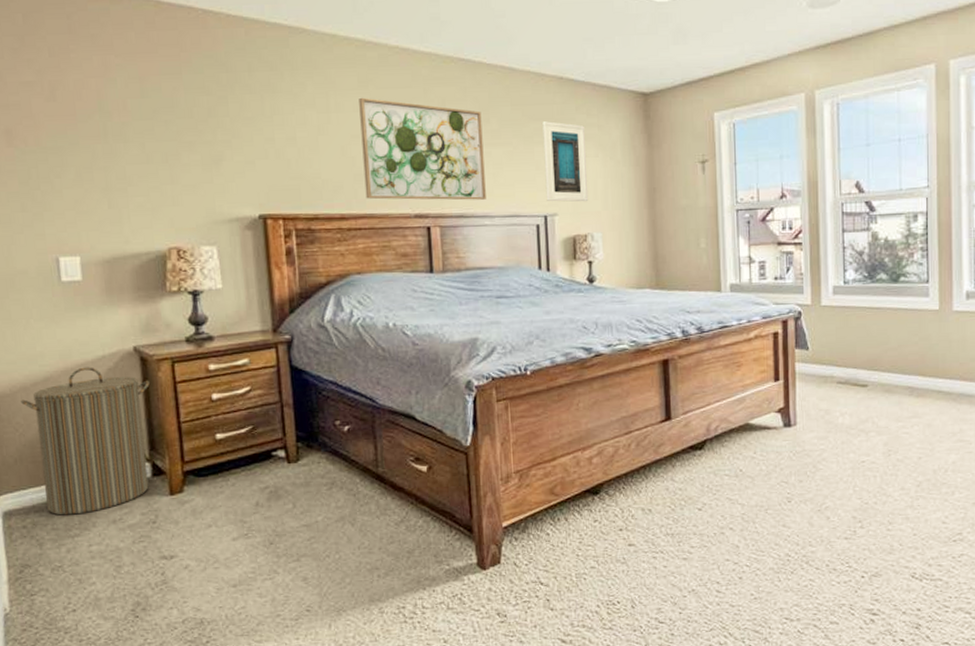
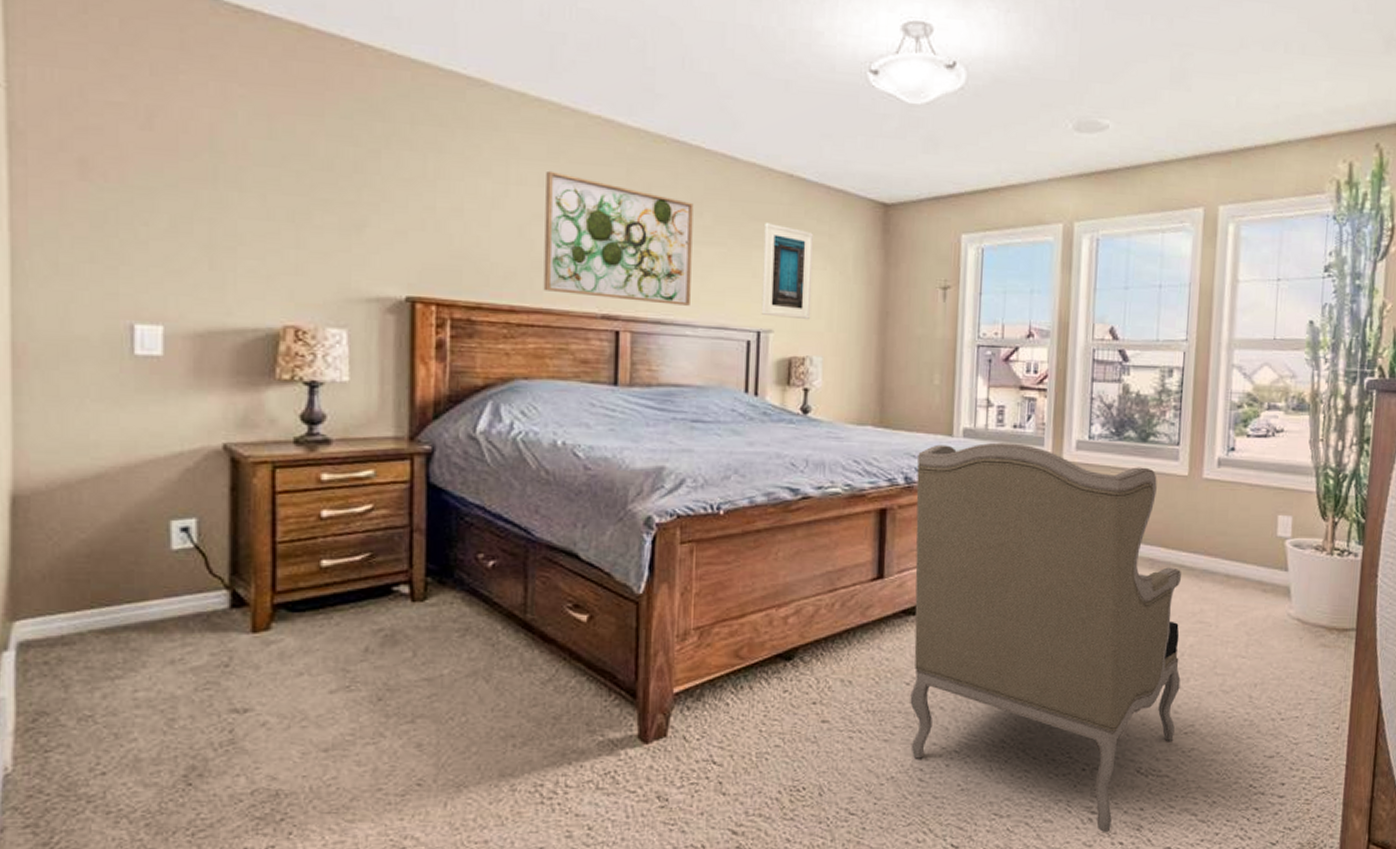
laundry hamper: present [21,367,151,515] -> none [60,464,241,651]
armchair: none [692,293,946,631] -> present [910,442,1181,832]

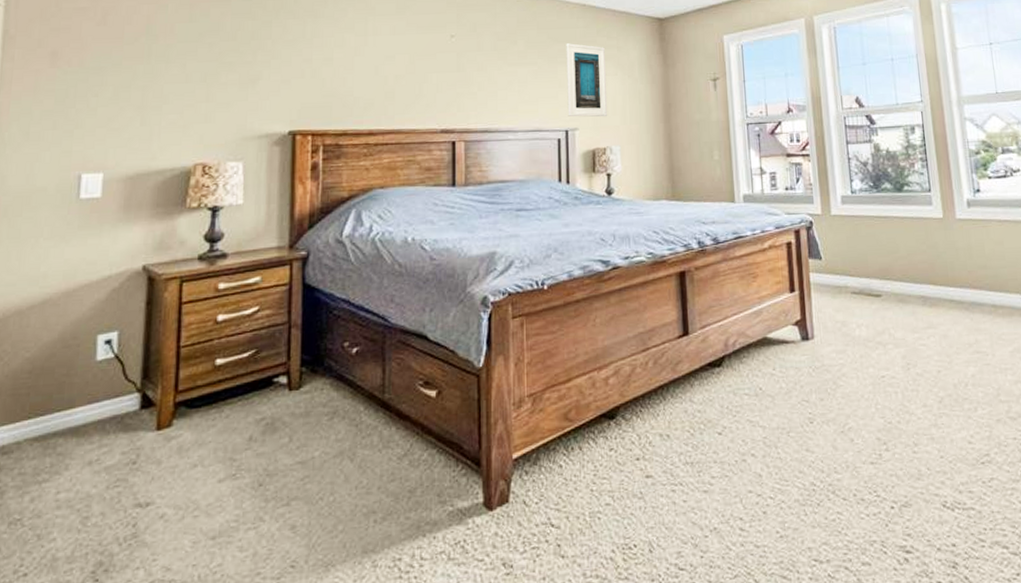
wall art: present [543,170,694,306] -> none [395,22,511,116]
armchair: present [910,442,1181,832] -> none [707,203,973,572]

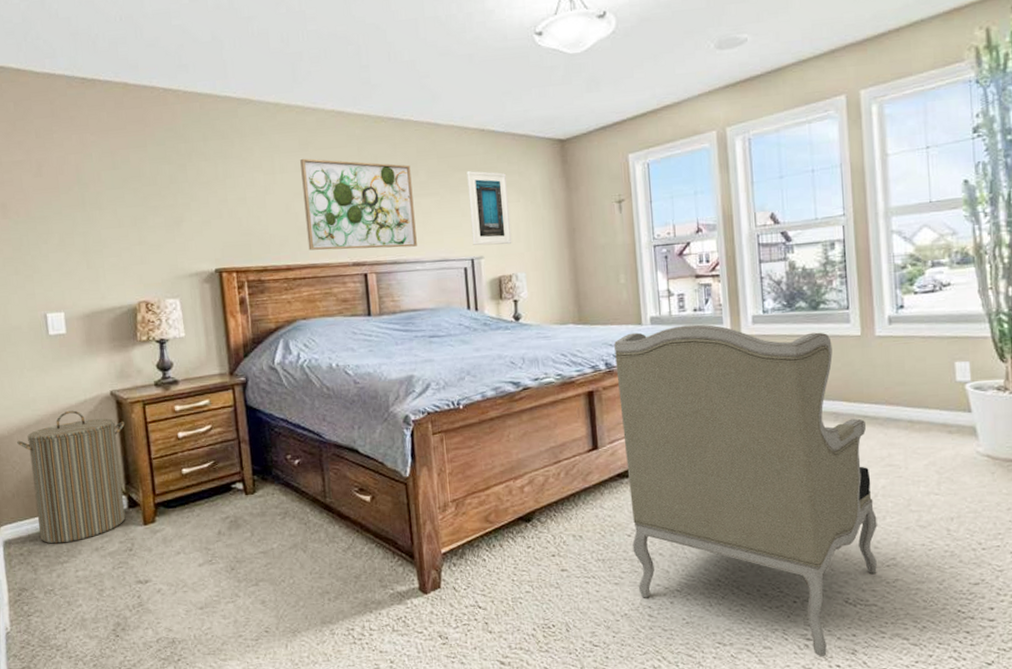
laundry hamper: none [13,287,155,457] -> present [17,410,126,544]
wall art: none [395,22,511,116] -> present [300,158,417,251]
armchair: none [707,203,973,572] -> present [614,324,877,656]

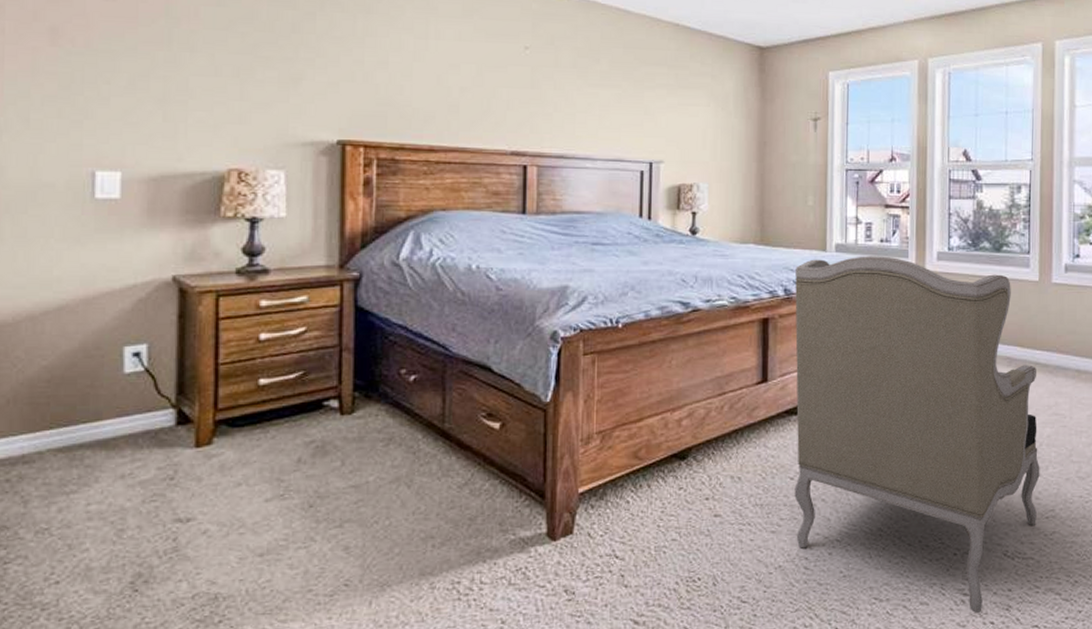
laundry hamper: present [17,410,126,544] -> none [25,296,188,468]
wall art: present [300,158,417,251] -> none [459,26,592,141]
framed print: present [467,171,512,246] -> none [653,67,698,151]

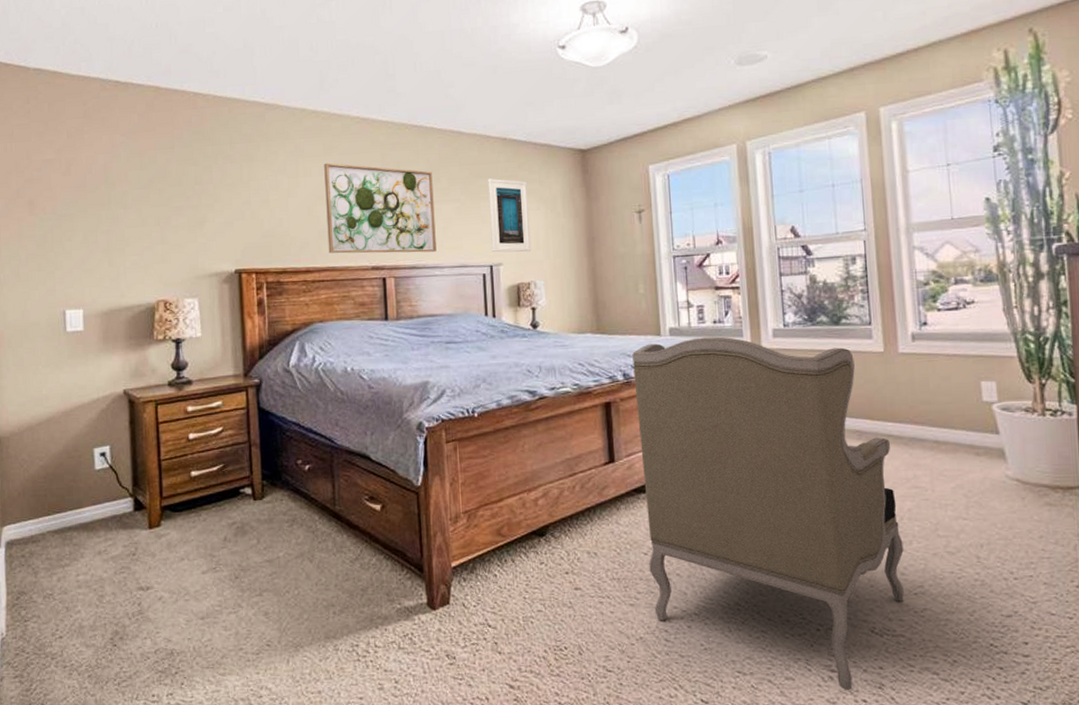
wall art: none [459,26,592,141] -> present [324,162,437,254]
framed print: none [653,67,698,151] -> present [488,178,532,253]

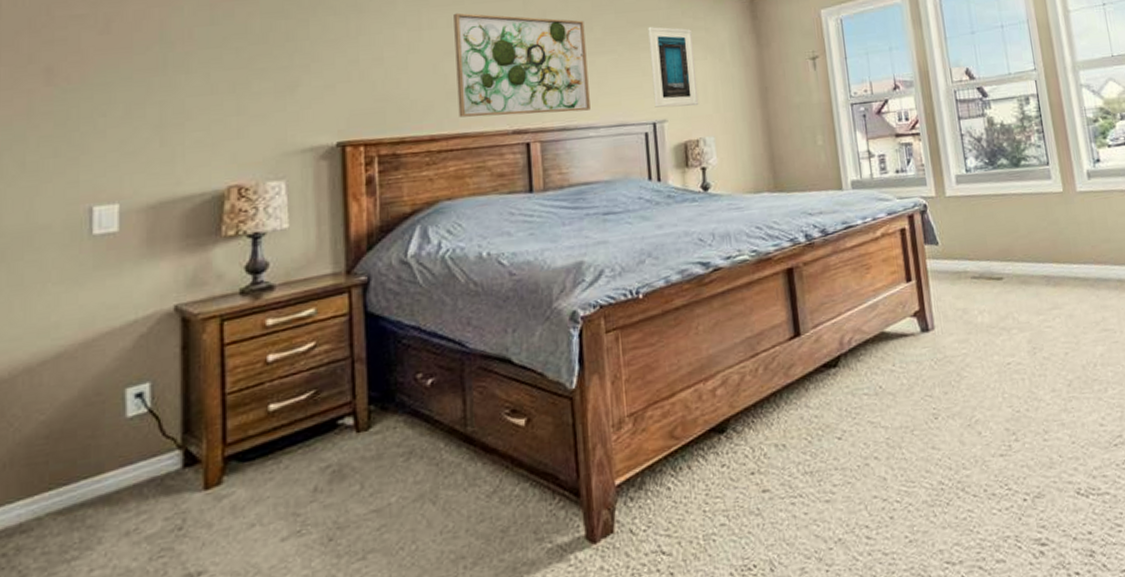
armchair: present [632,336,904,690] -> none [814,186,1106,564]

